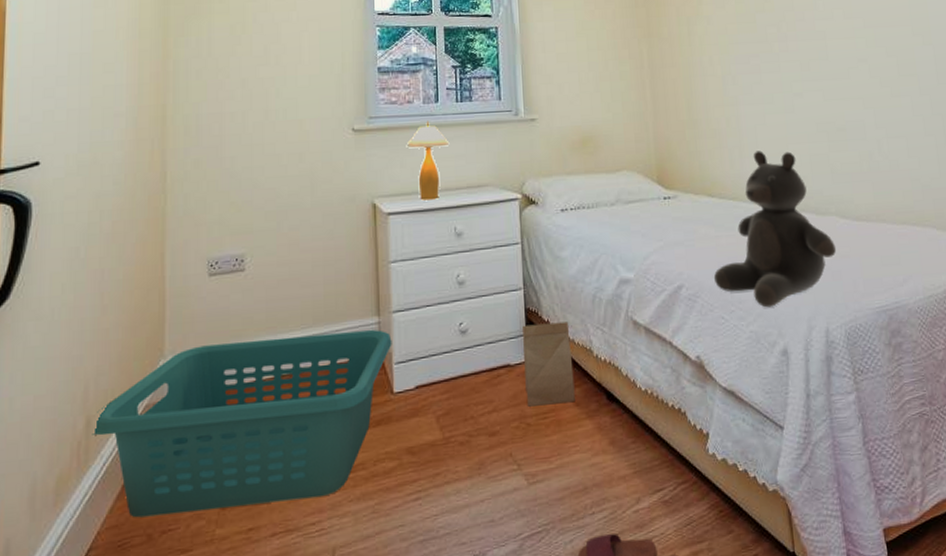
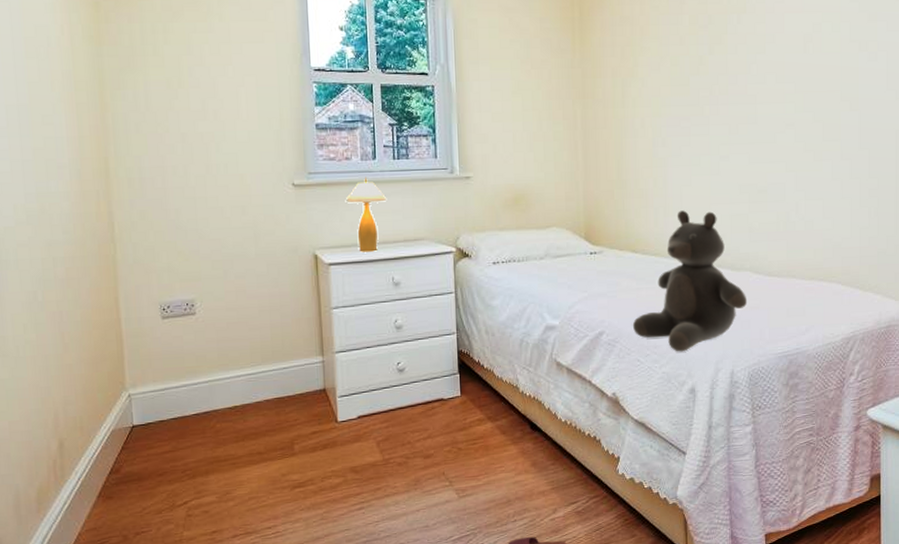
laundry basket: present [92,330,392,518] -> none [65,368,336,522]
paper bag: present [523,321,575,407] -> none [455,362,502,434]

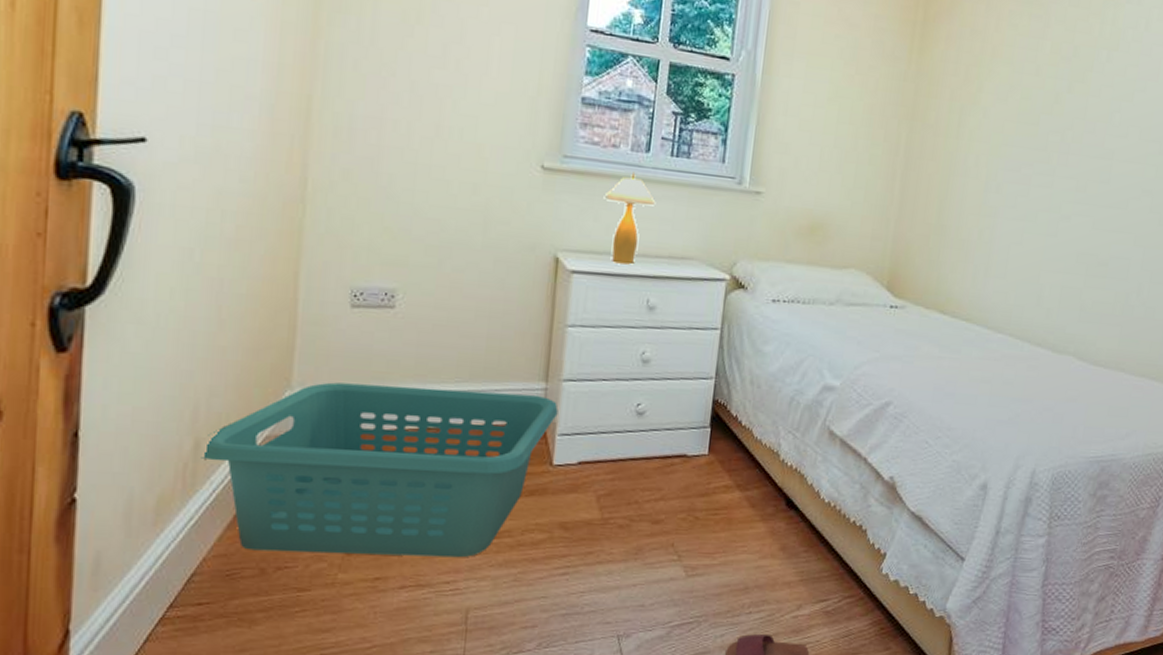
laundry basket: none [65,368,336,522] -> present [201,382,559,558]
teddy bear: present [632,210,748,352] -> none [926,272,1065,440]

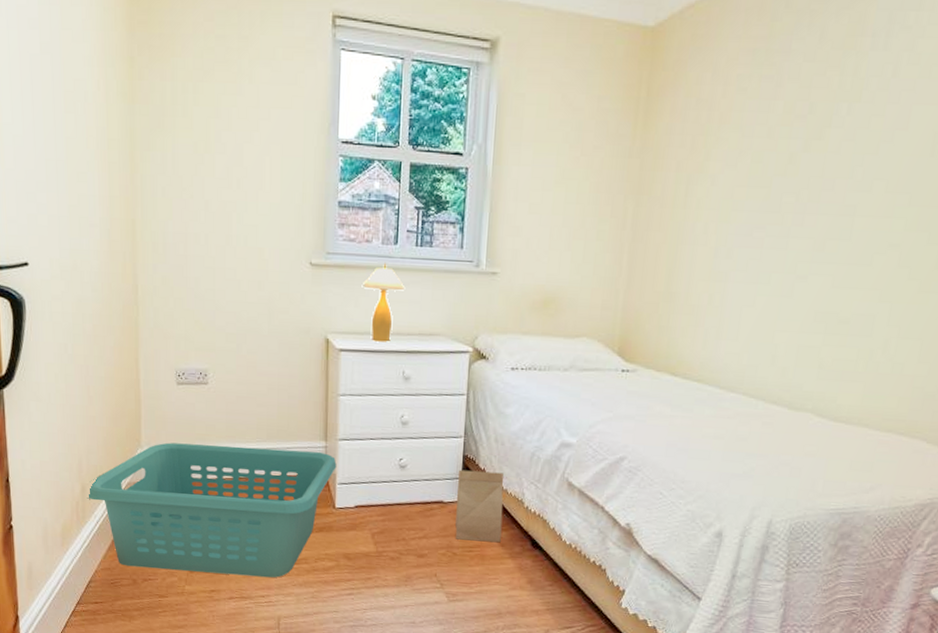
paper bag: none [699,417,758,503] -> present [455,469,504,543]

